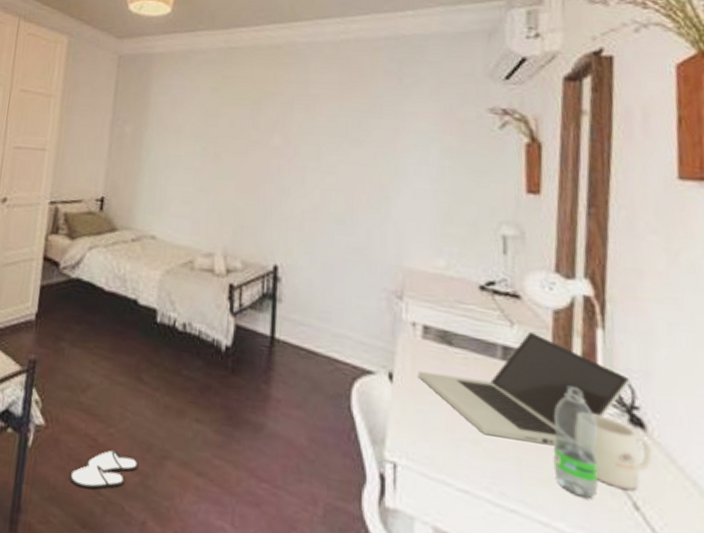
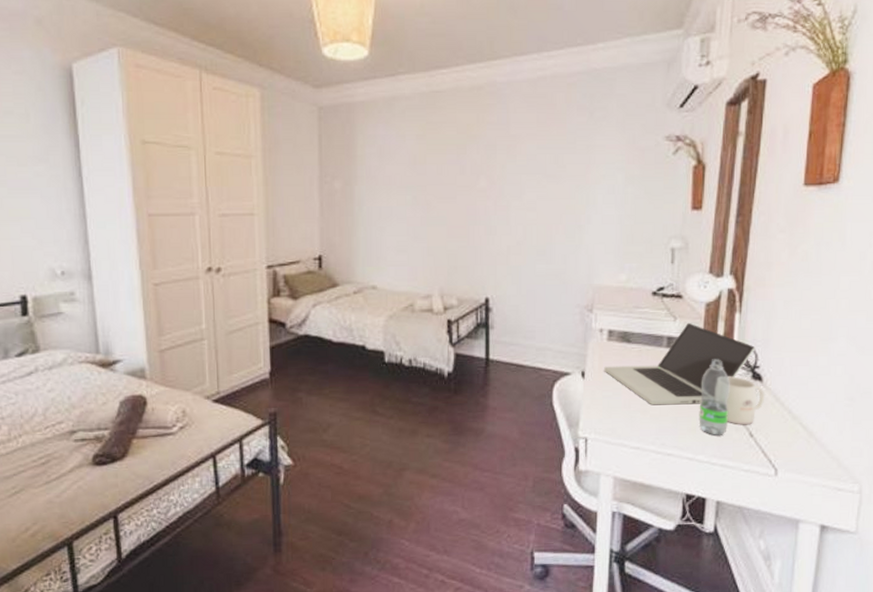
slippers: present [69,450,139,490] -> none [321,472,381,507]

